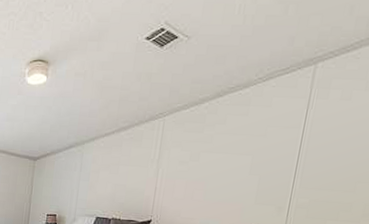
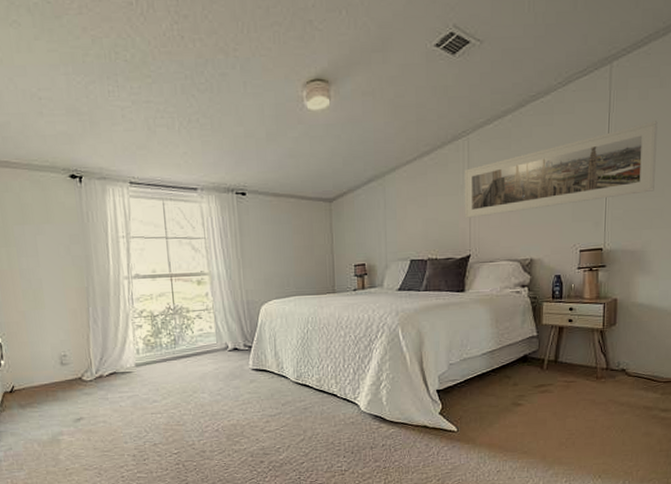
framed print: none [150,120,358,189] -> present [464,121,658,218]

